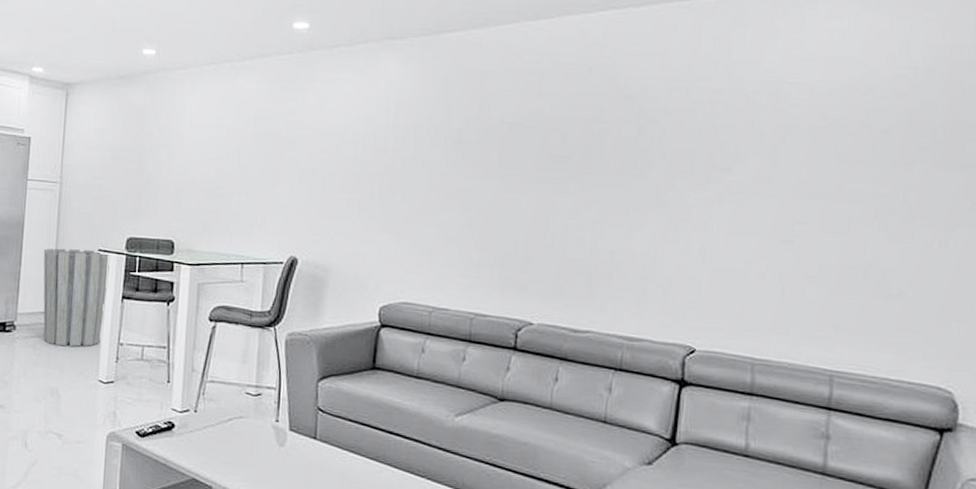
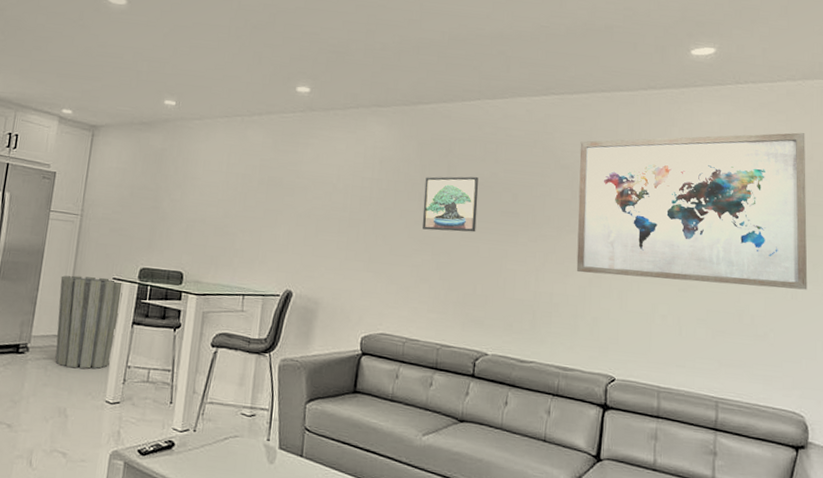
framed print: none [449,115,518,182] -> present [422,176,478,232]
wall art: none [644,34,966,236] -> present [576,132,808,290]

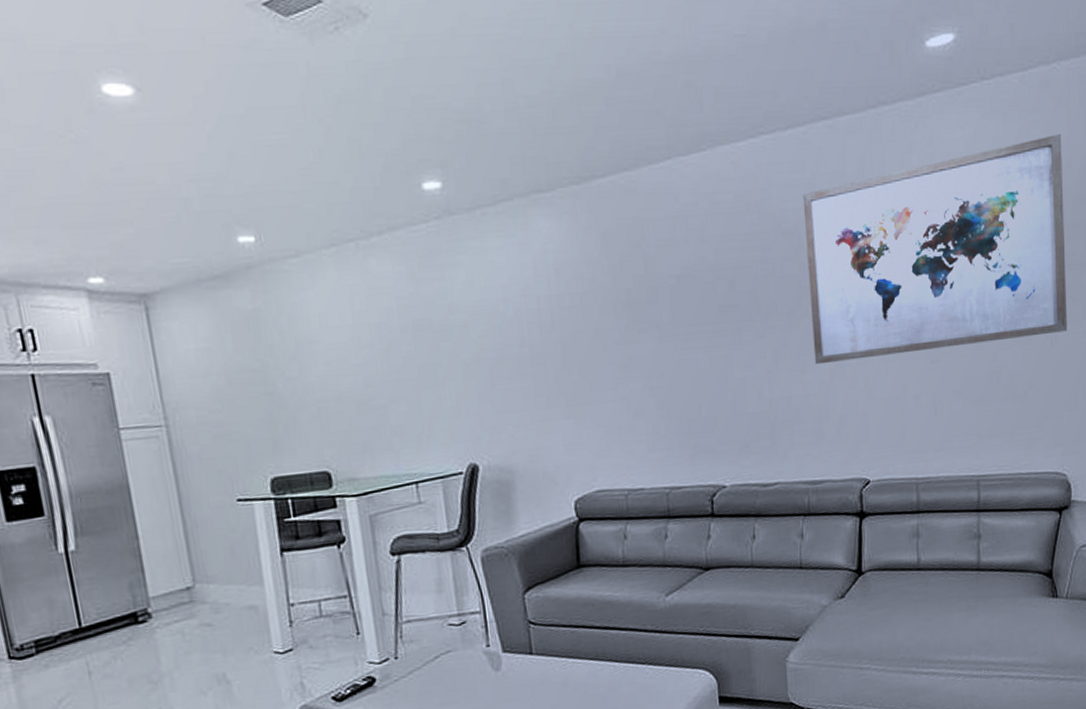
trash can: present [55,275,124,369] -> none [164,500,265,625]
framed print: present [422,176,478,232] -> none [618,266,691,350]

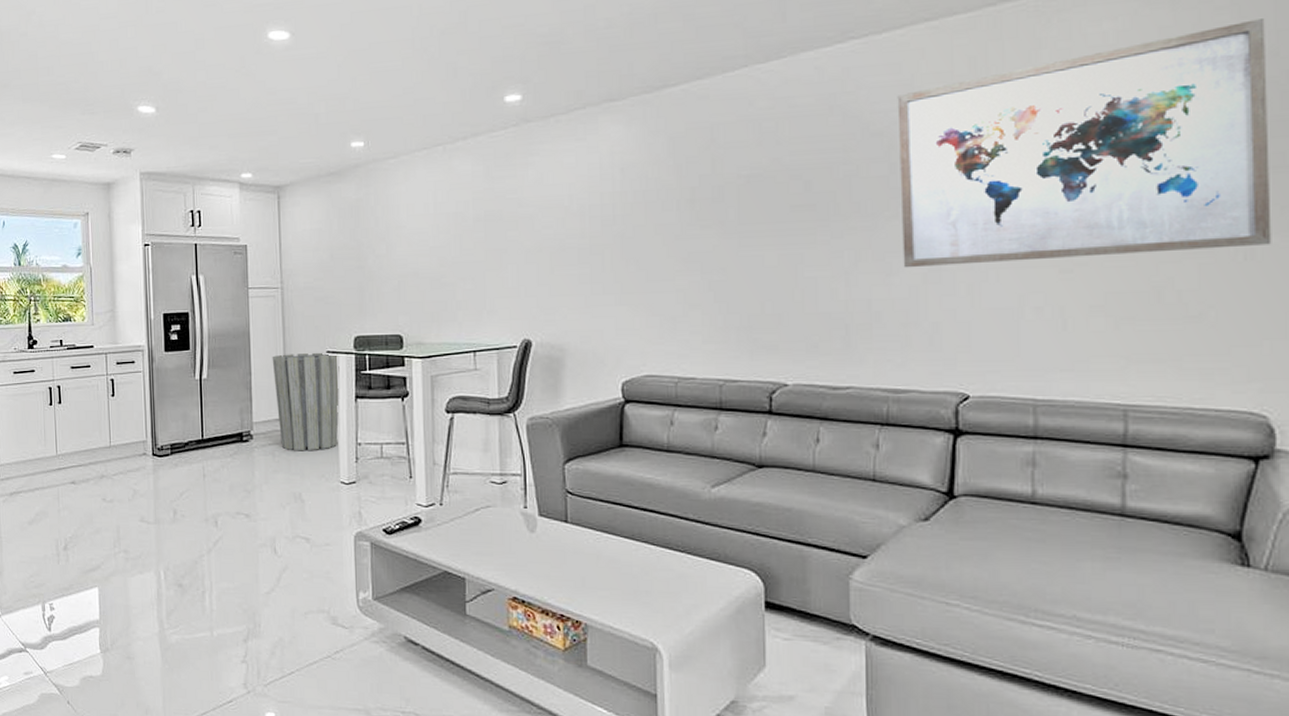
trash can: none [164,500,265,625] -> present [272,352,340,451]

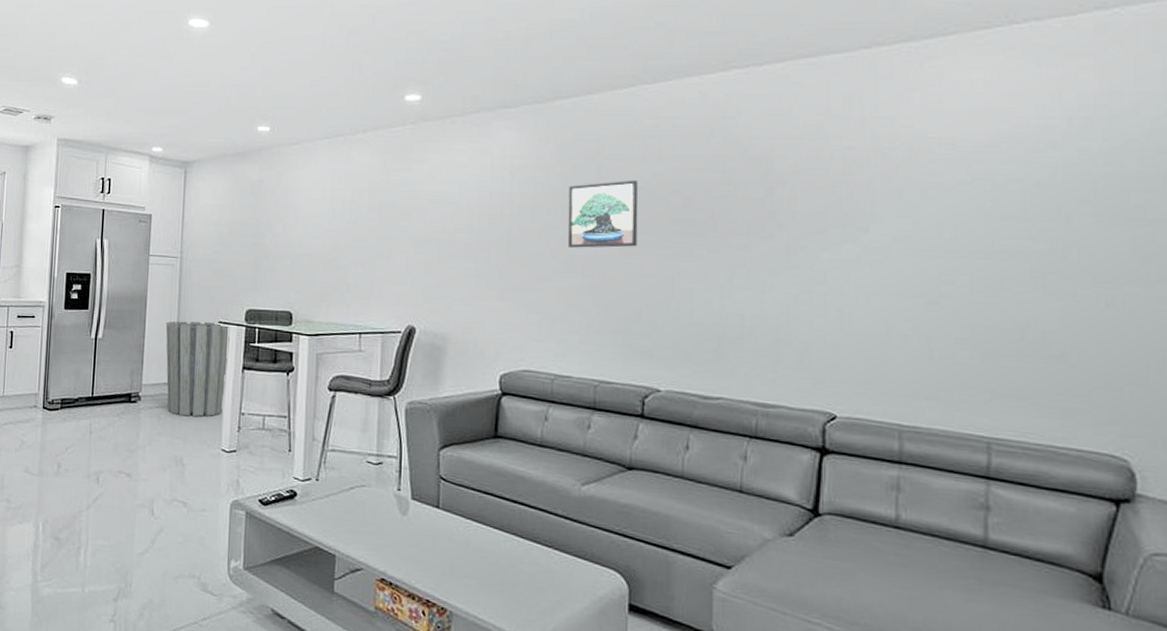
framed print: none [683,167,757,244] -> present [567,179,639,248]
wall art: present [897,18,1272,268] -> none [775,80,1132,294]

